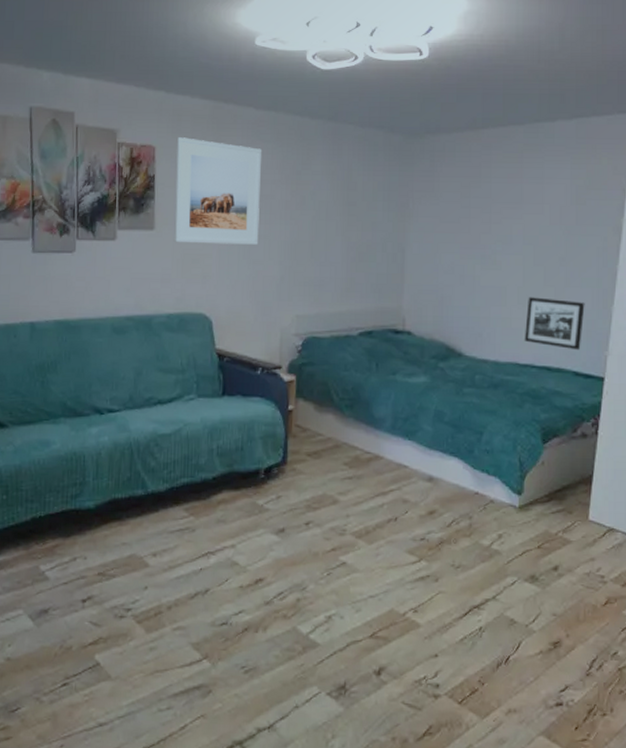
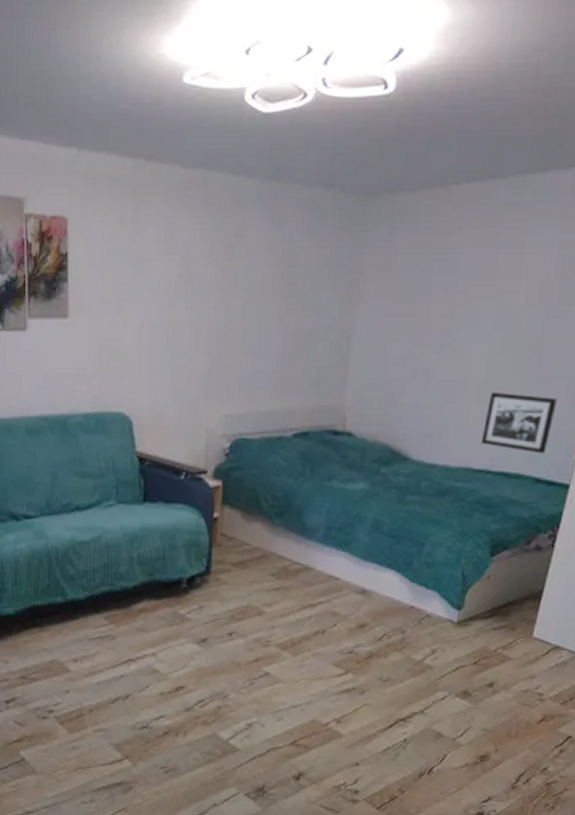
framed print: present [174,137,261,245] -> none [90,205,189,334]

